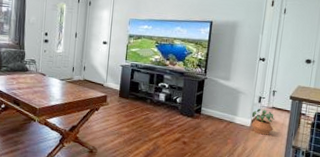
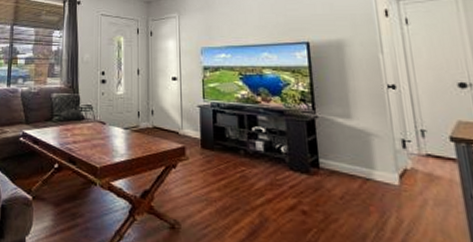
potted plant: present [251,109,275,135] -> none [396,158,438,198]

